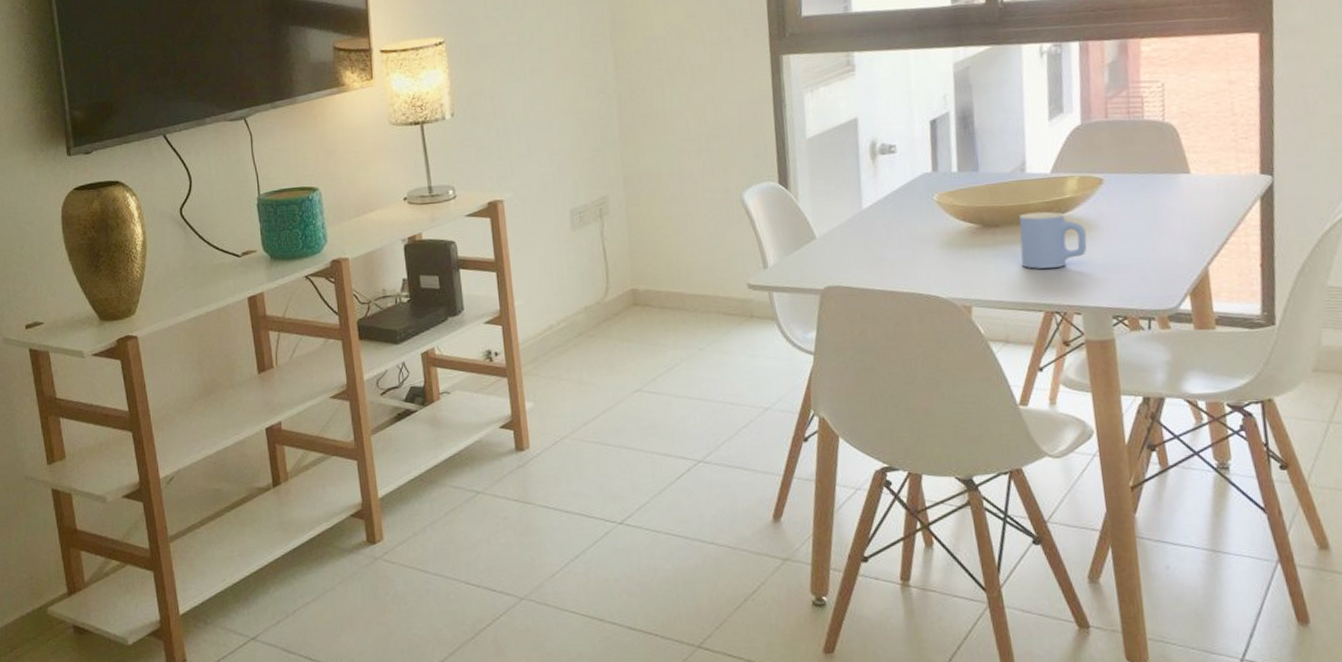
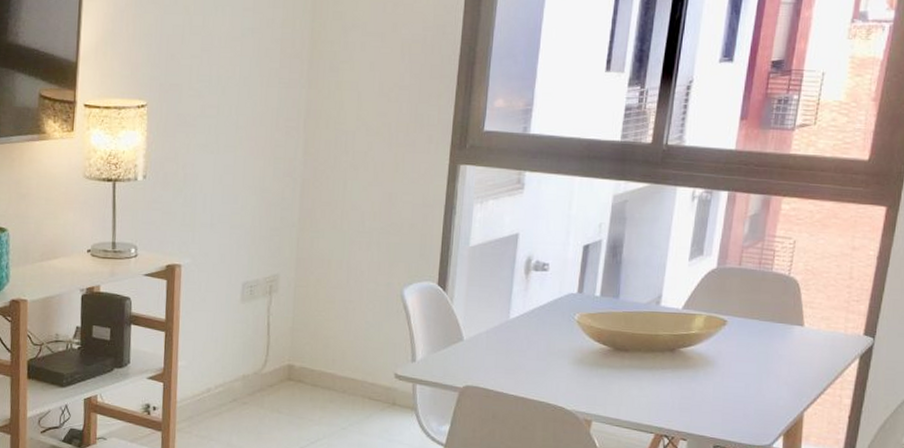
mug: present [1019,211,1087,269] -> none [642,342,704,396]

